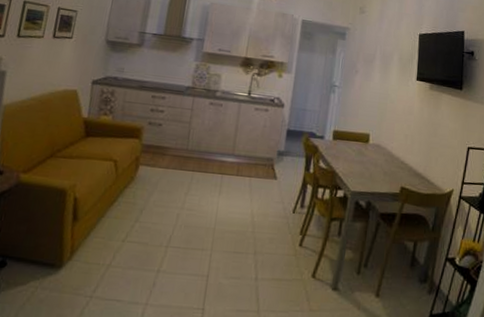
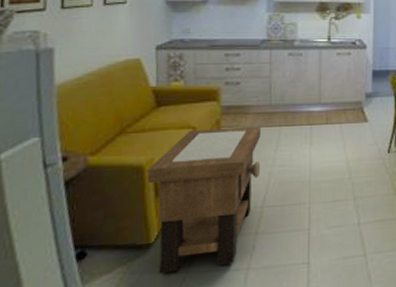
side table: none [66,163,175,296] -> present [147,126,261,274]

